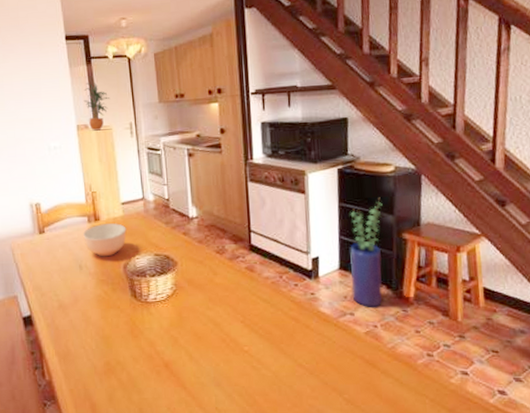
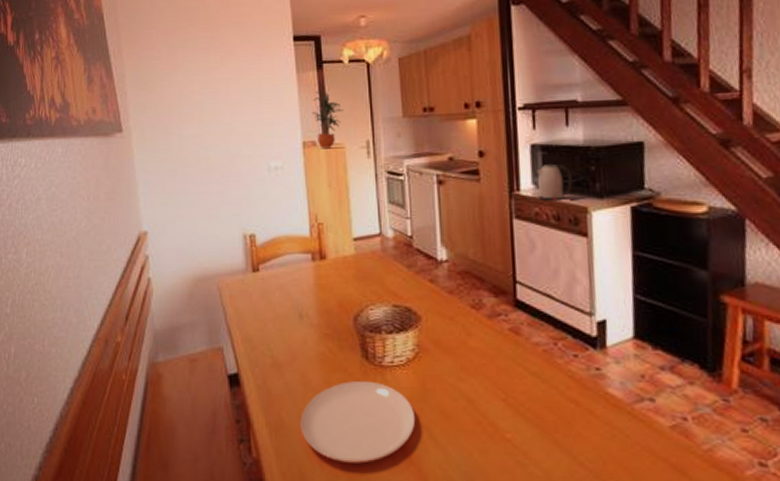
bowl: present [83,223,127,257] -> none [305,264,359,305]
plate: none [83,314,175,378] -> present [300,380,416,464]
kettle: none [266,137,294,167] -> present [537,163,574,201]
vase: present [350,197,383,308] -> none [648,246,694,394]

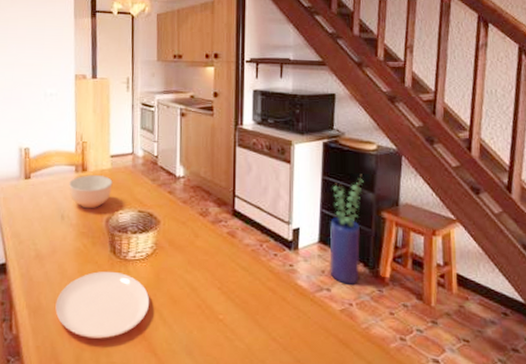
bowl: none [305,264,359,305] -> present [69,175,113,209]
potted plant: present [311,91,343,149] -> none [84,34,110,82]
kettle: present [537,163,574,201] -> none [256,105,283,135]
vase: none [648,246,694,394] -> present [329,174,364,286]

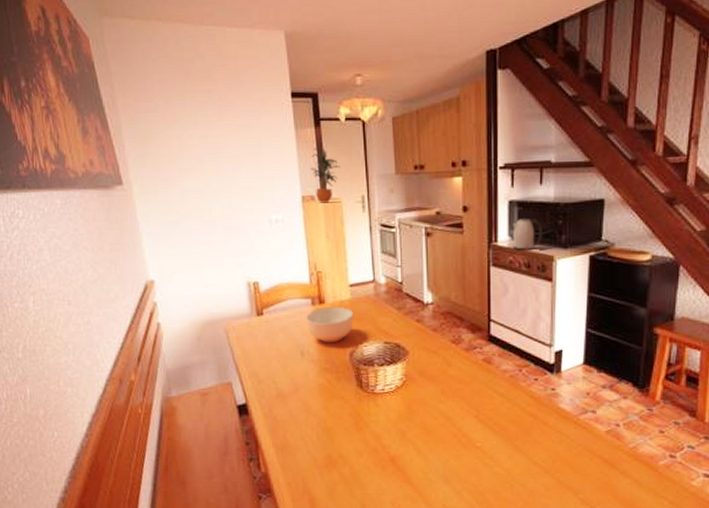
plate: present [55,271,150,339] -> none [303,405,403,472]
potted plant: none [84,34,110,82] -> present [310,147,340,203]
kettle: none [256,105,283,135] -> present [512,218,544,251]
vase: present [329,174,364,286] -> none [595,288,635,406]

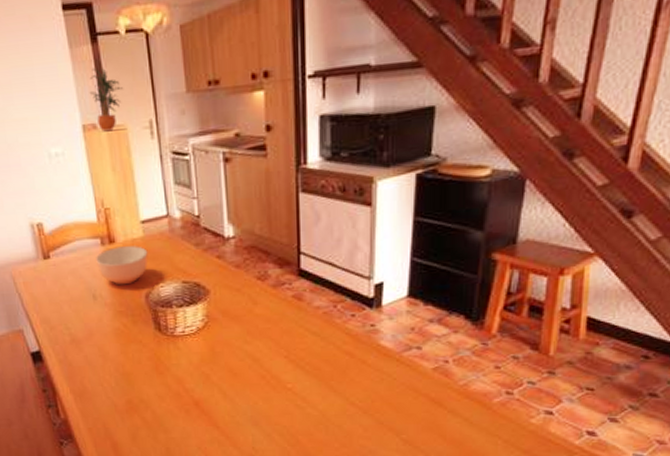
kettle: present [512,218,544,251] -> none [324,134,361,174]

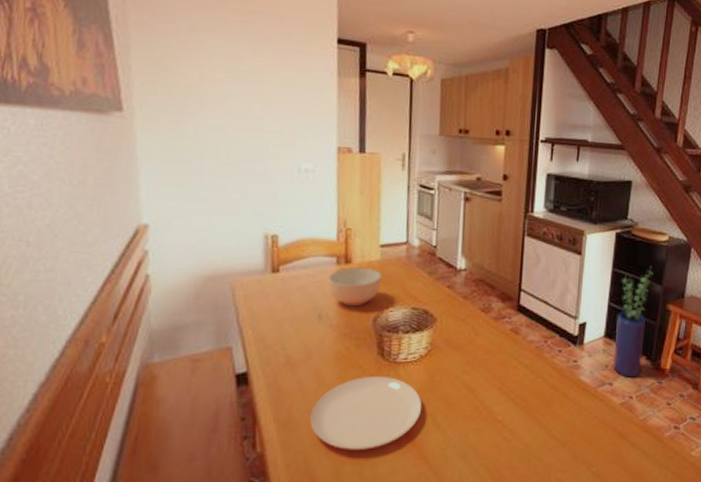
potted plant: present [89,67,123,132] -> none [350,98,382,157]
plate: none [101,349,207,417] -> present [310,375,423,450]
vase: none [421,209,470,341] -> present [613,266,653,379]

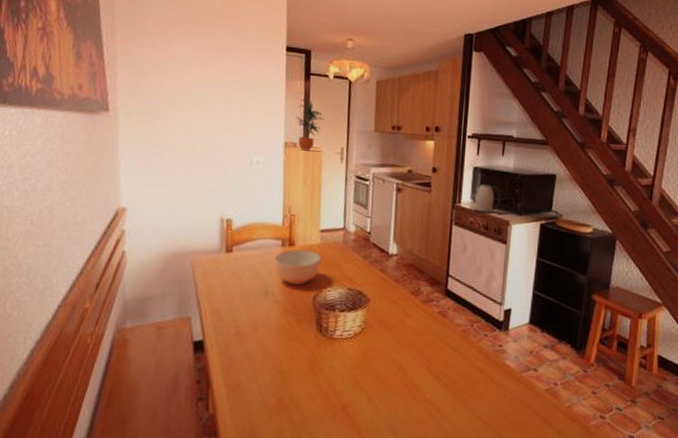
plate: present [310,375,423,450] -> none [255,349,356,418]
potted plant: none [350,98,382,157] -> present [295,99,324,151]
kettle: none [547,191,577,224] -> present [474,183,502,214]
vase: present [613,266,653,379] -> none [538,256,578,366]

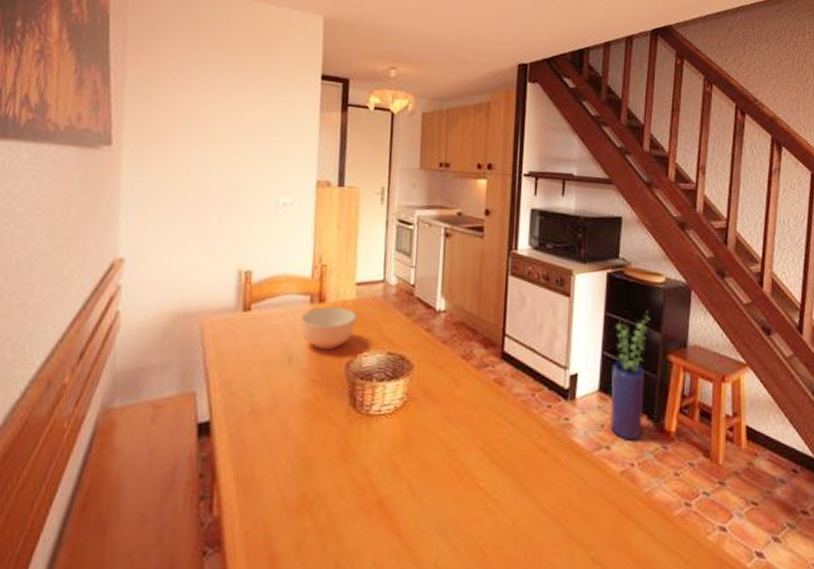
potted plant: present [295,99,324,151] -> none [330,132,362,191]
kettle: present [474,183,502,214] -> none [532,227,564,263]
vase: none [538,256,578,366] -> present [610,310,650,442]

